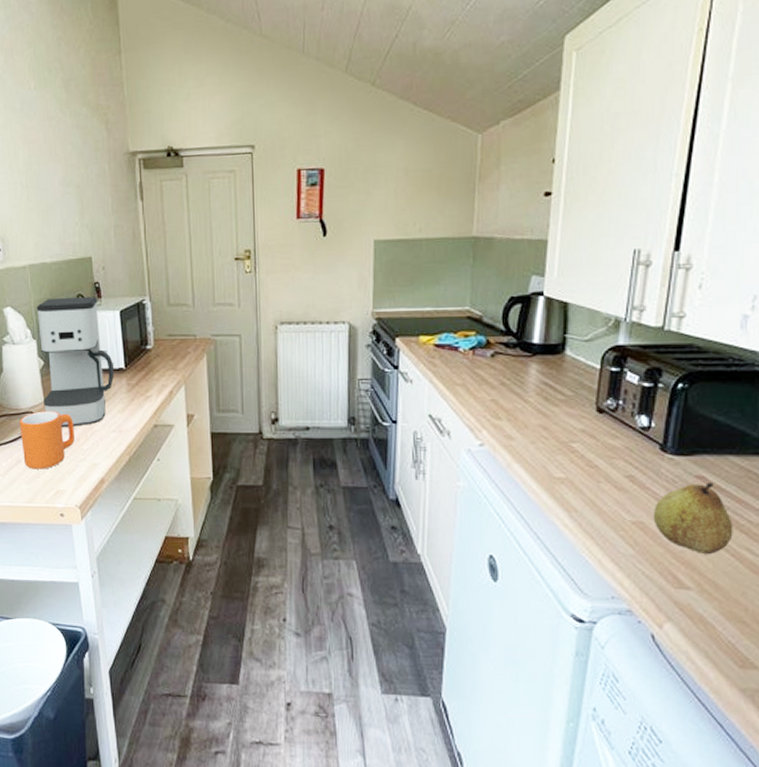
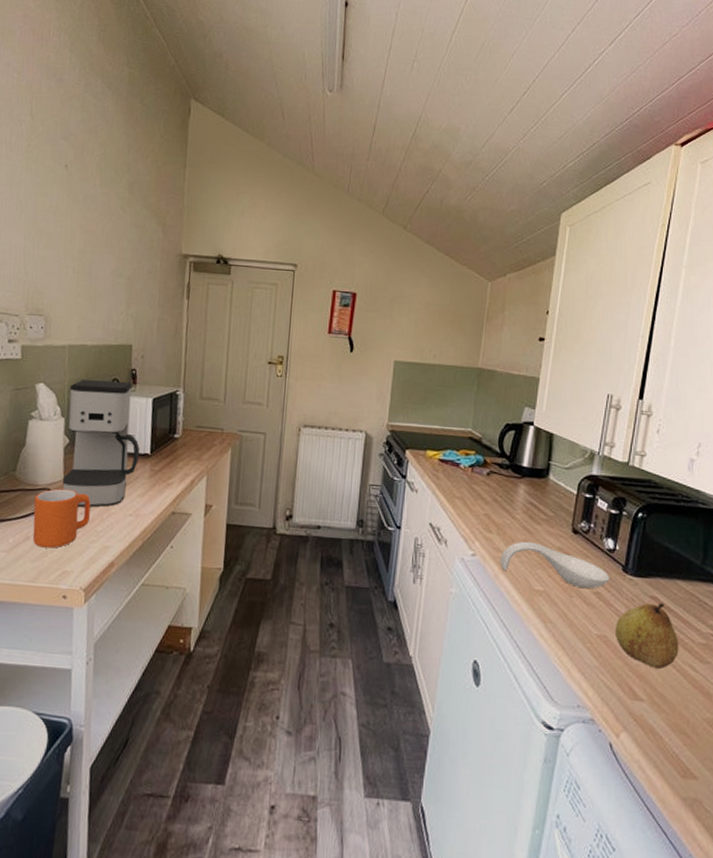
spoon rest: none [513,426,645,473] -> present [500,541,610,589]

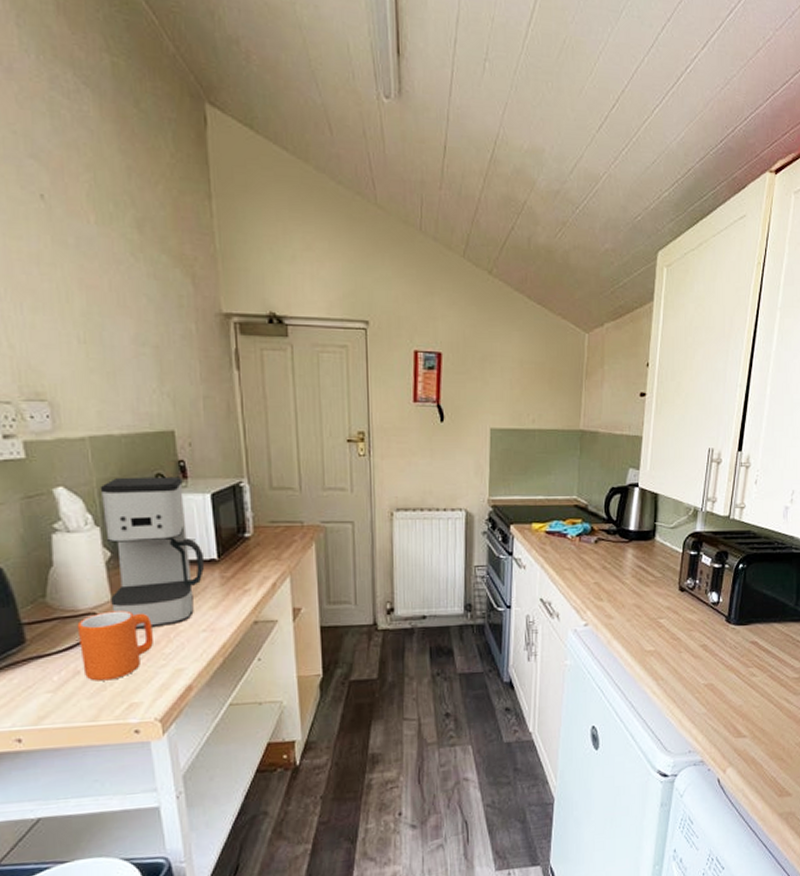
spoon rest: present [500,541,610,589] -> none [612,604,715,643]
fruit: present [614,603,679,669] -> none [720,646,776,706]

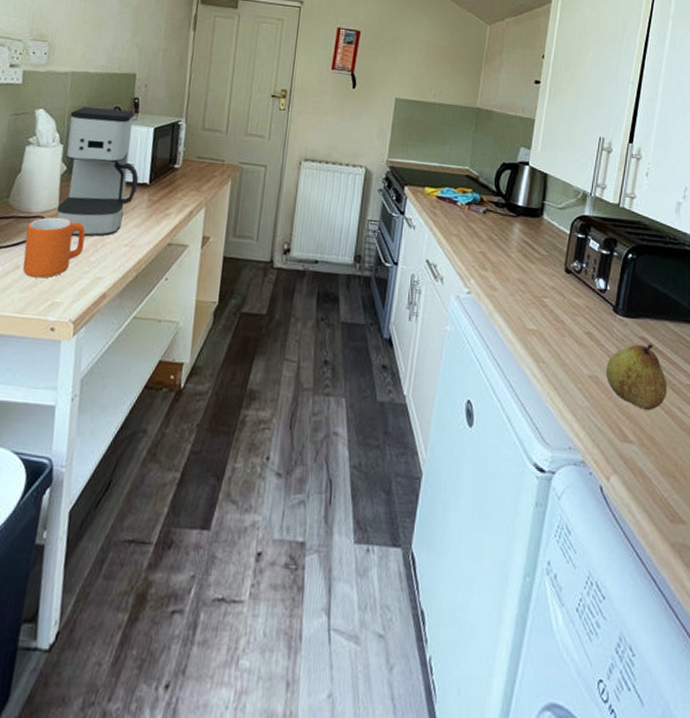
fruit: none [720,646,776,706] -> present [605,344,667,410]

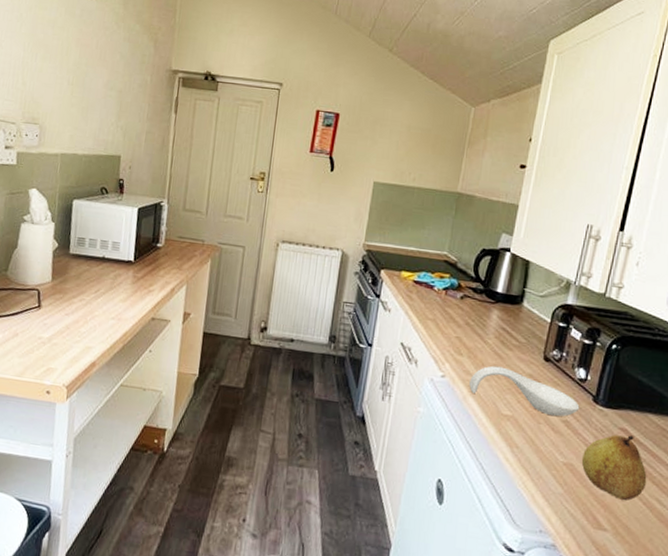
mug: present [23,217,86,278] -> none [21,290,76,346]
coffee maker: present [57,107,138,237] -> none [50,187,124,309]
spoon rest: none [495,279,601,329] -> present [469,365,580,417]

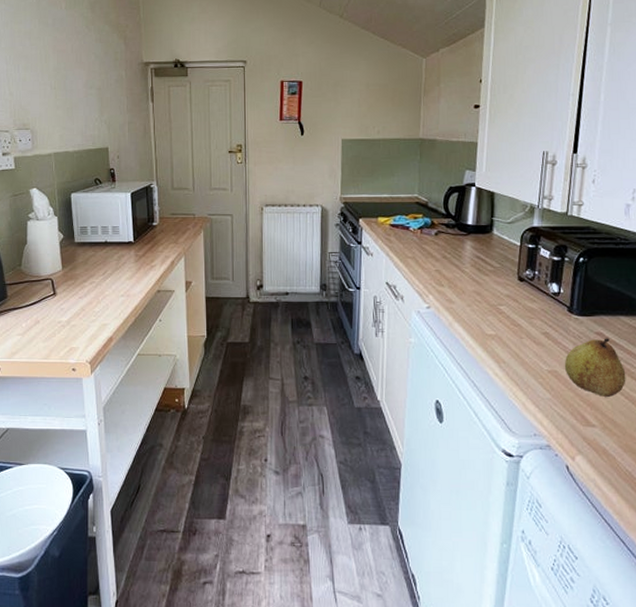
spoon rest: present [469,365,580,417] -> none [453,292,557,330]

